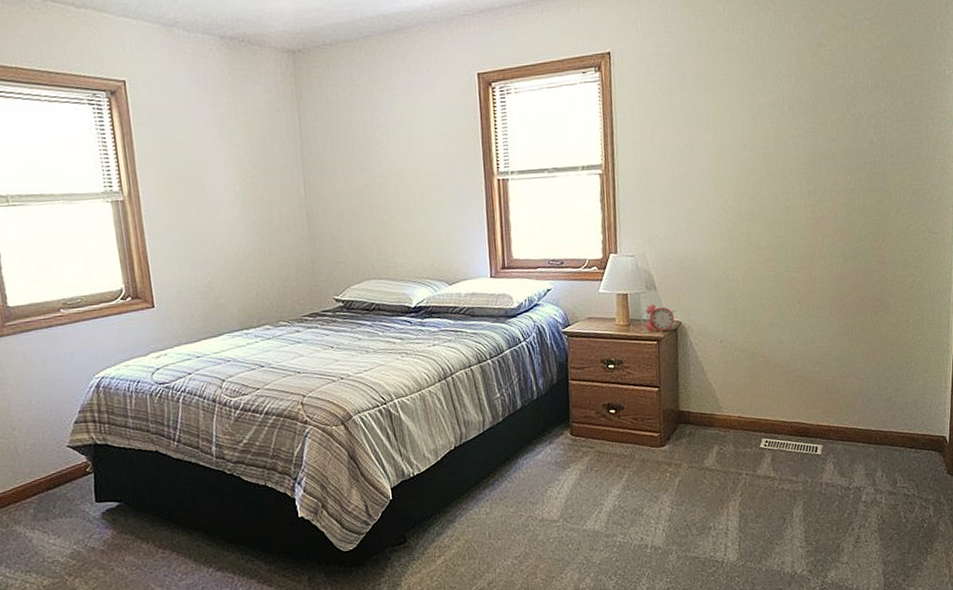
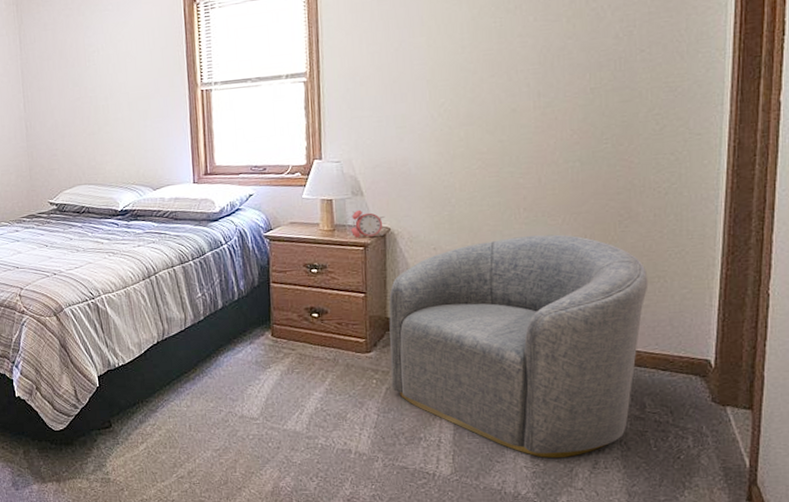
armchair: none [681,325,898,537] -> present [389,234,649,459]

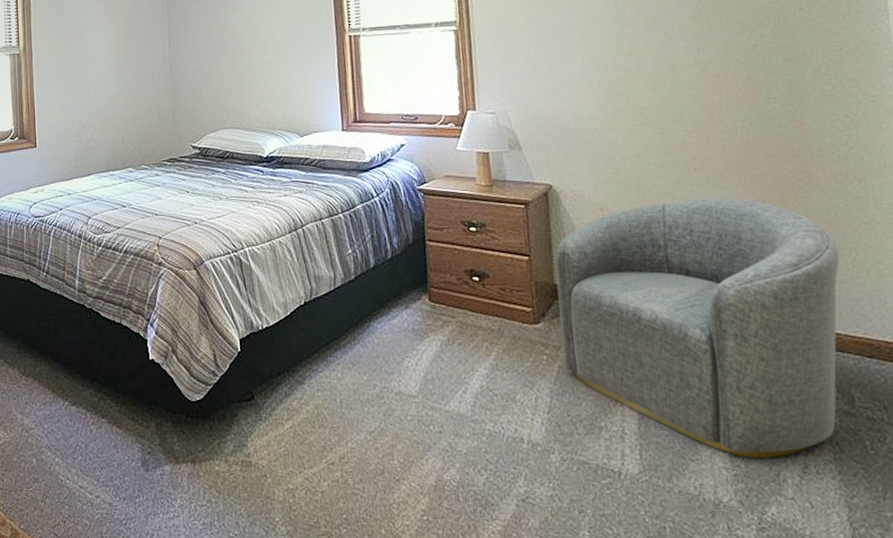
alarm clock: present [345,209,386,238] -> none [503,164,546,195]

